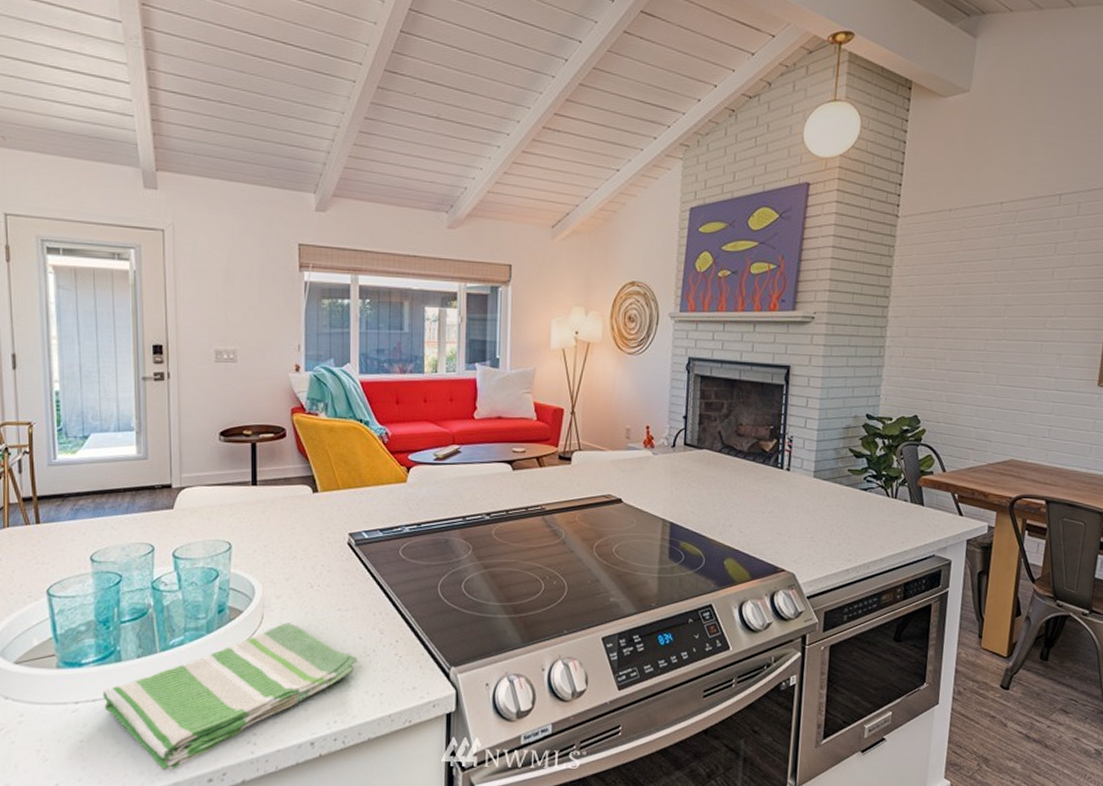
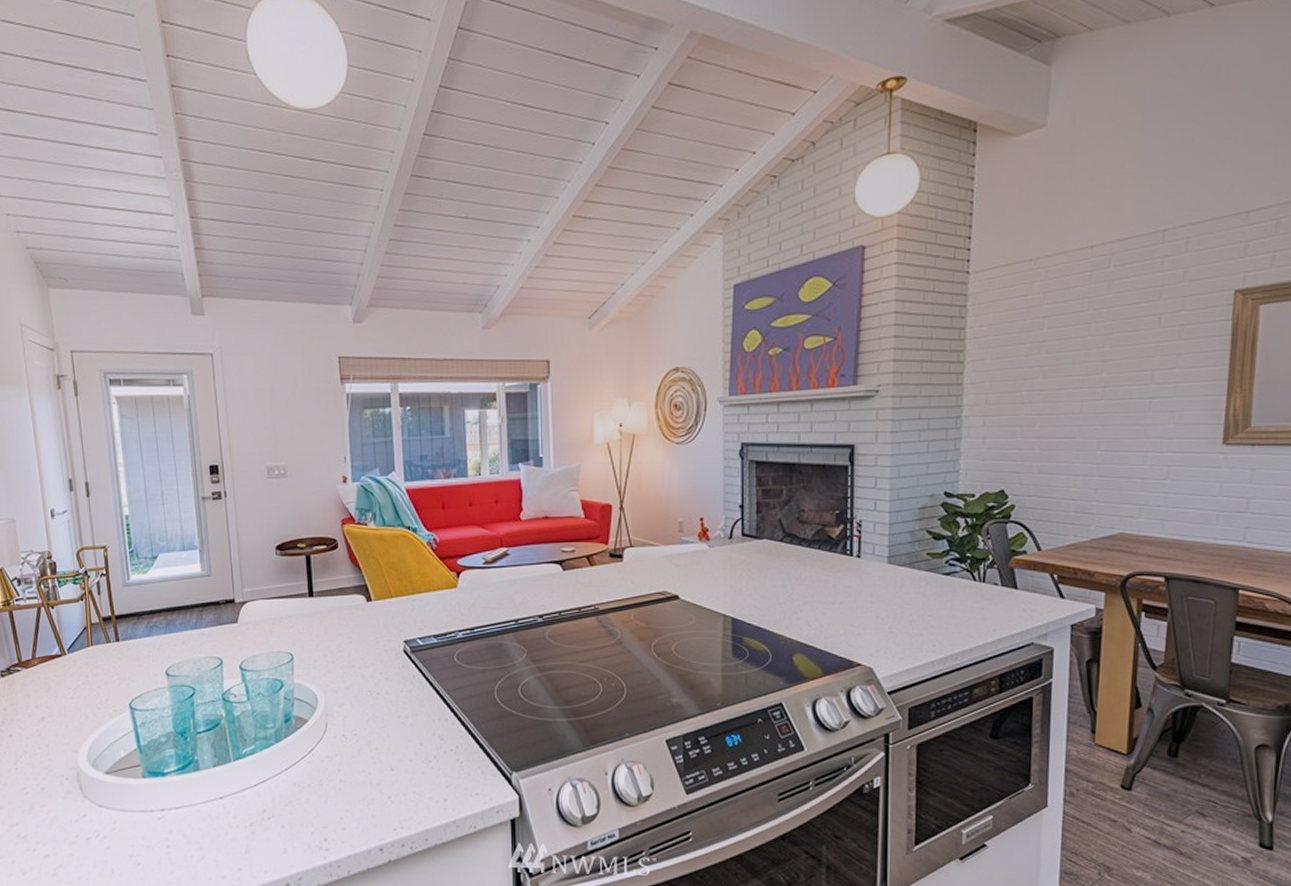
dish towel: present [102,623,358,770] -> none [184,731,420,875]

